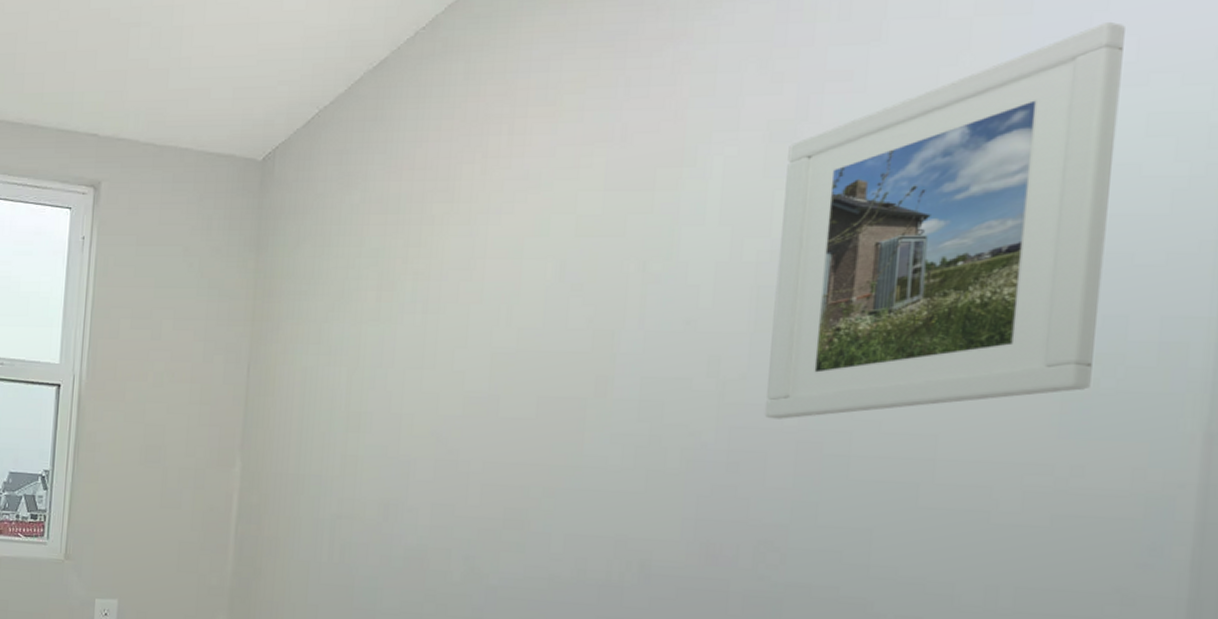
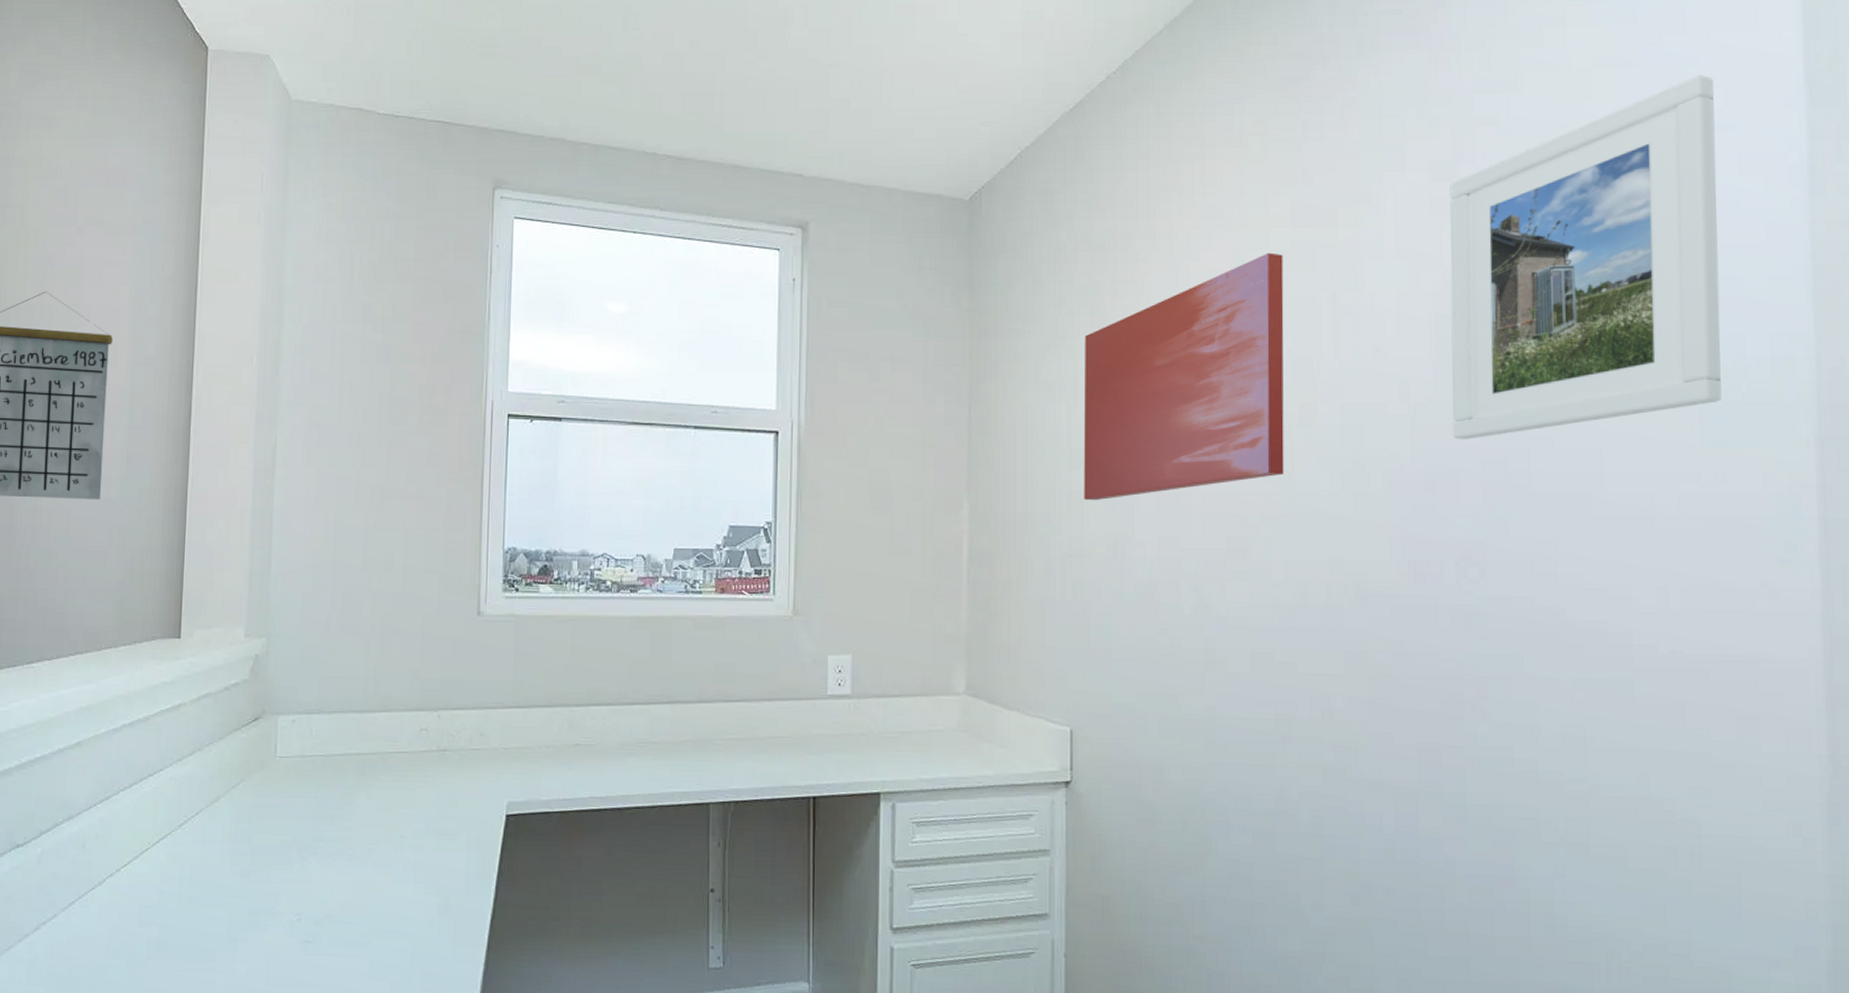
wall art: none [358,217,592,465] -> present [1083,252,1285,501]

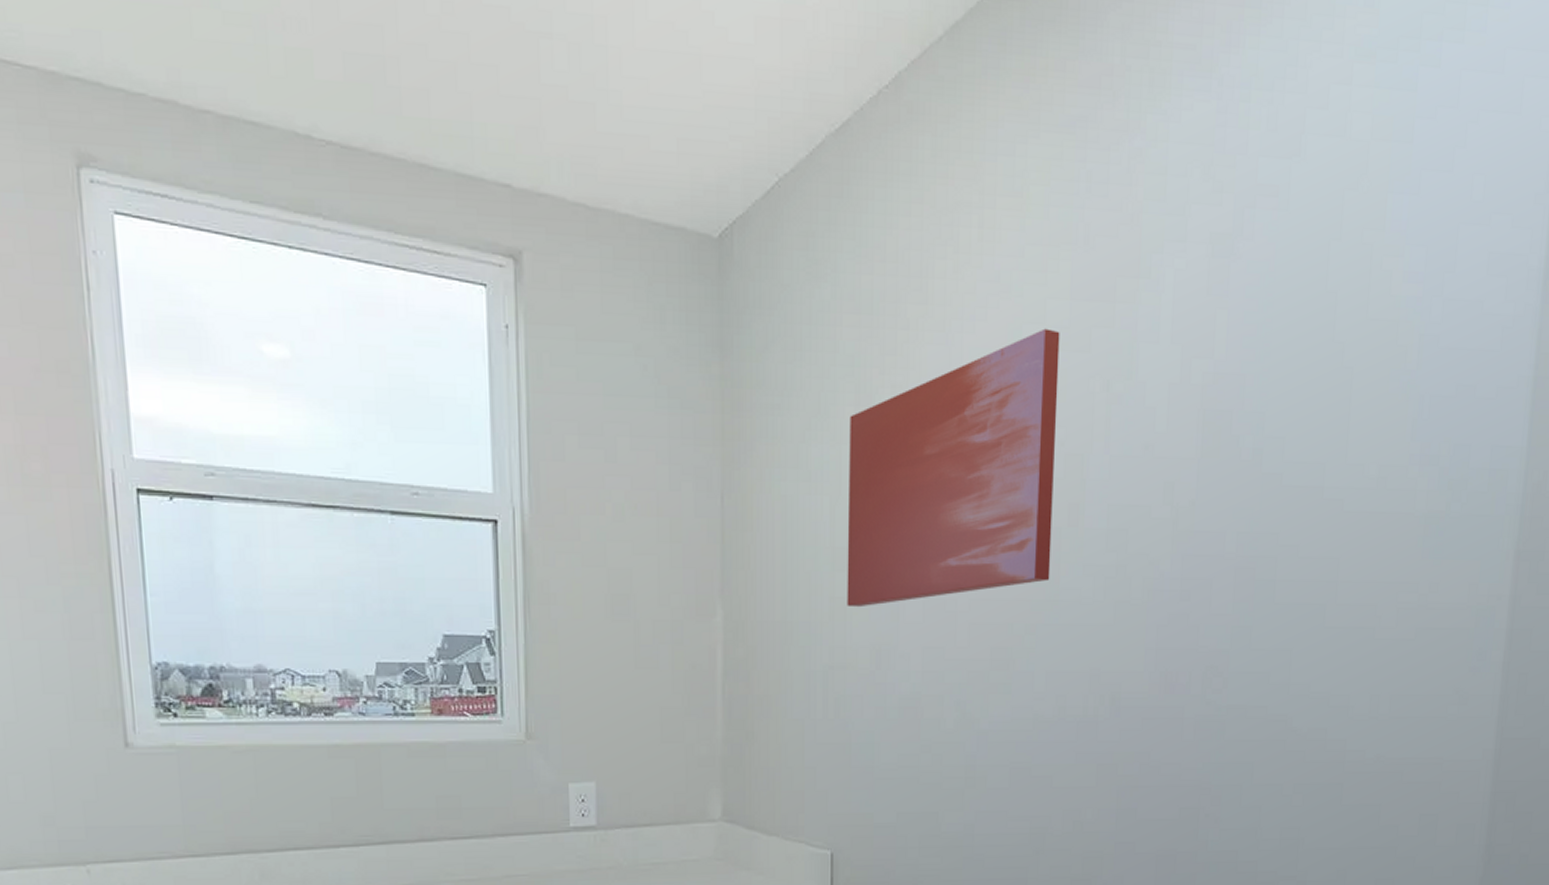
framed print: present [1450,75,1722,440] -> none [1209,159,1476,546]

